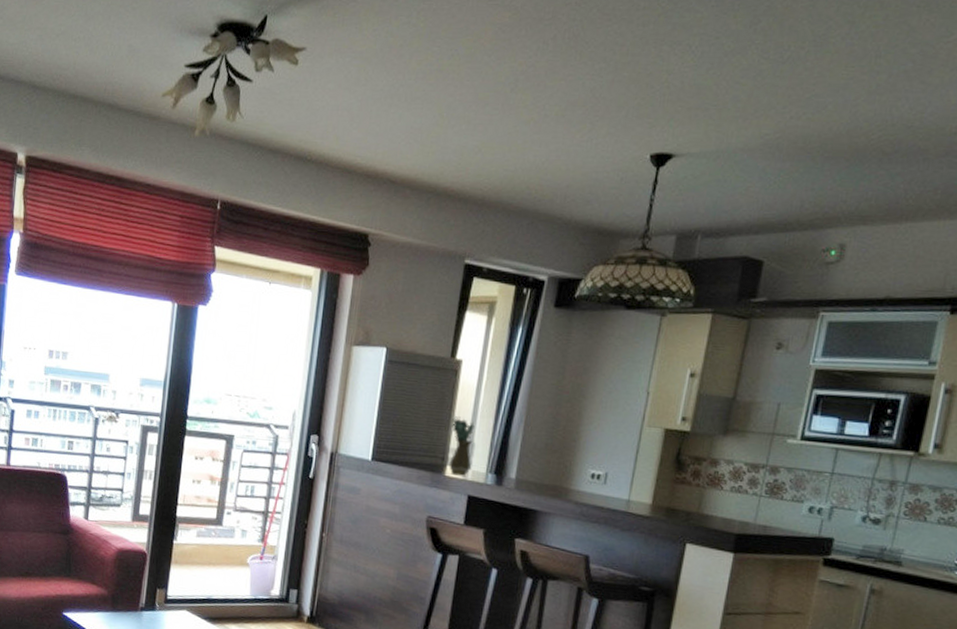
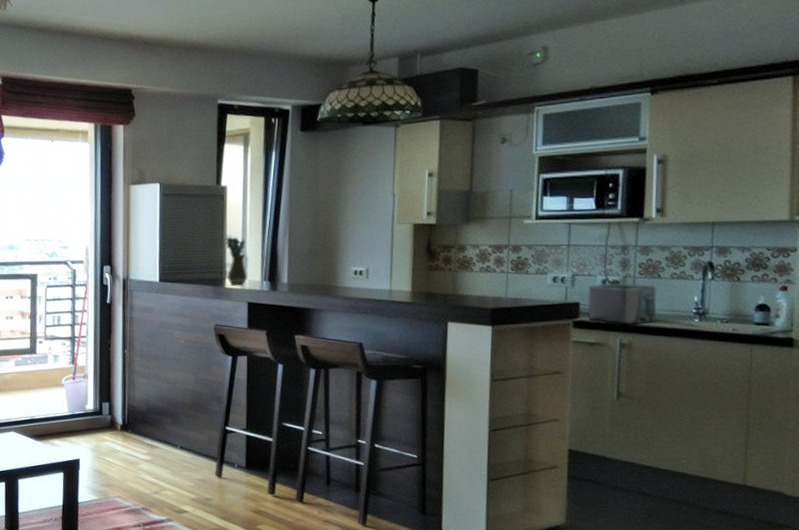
toaster: none [840,520,920,571] -> present [587,283,657,326]

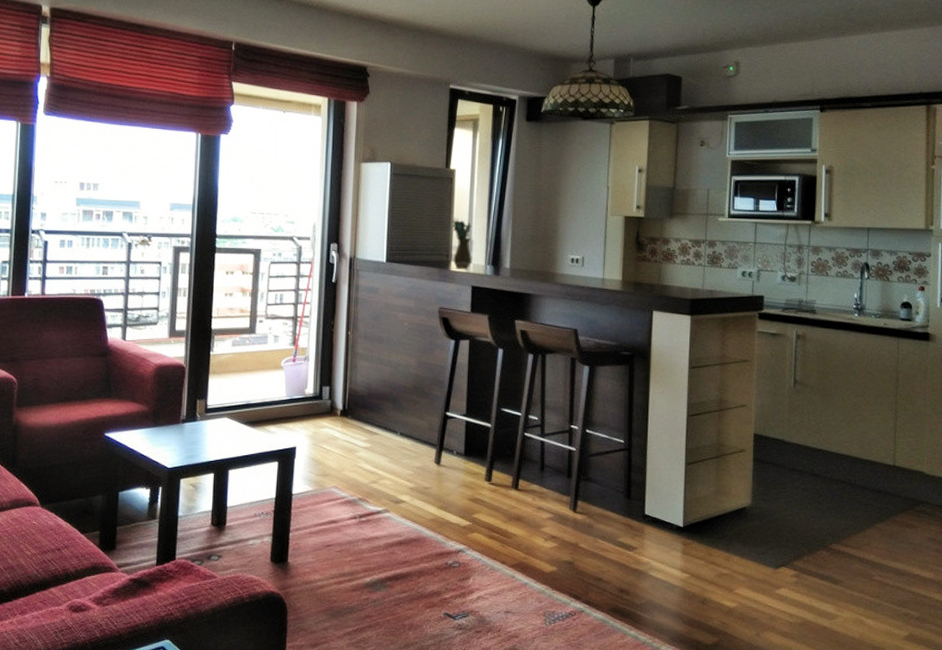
toaster: present [587,283,657,326] -> none [770,279,825,319]

